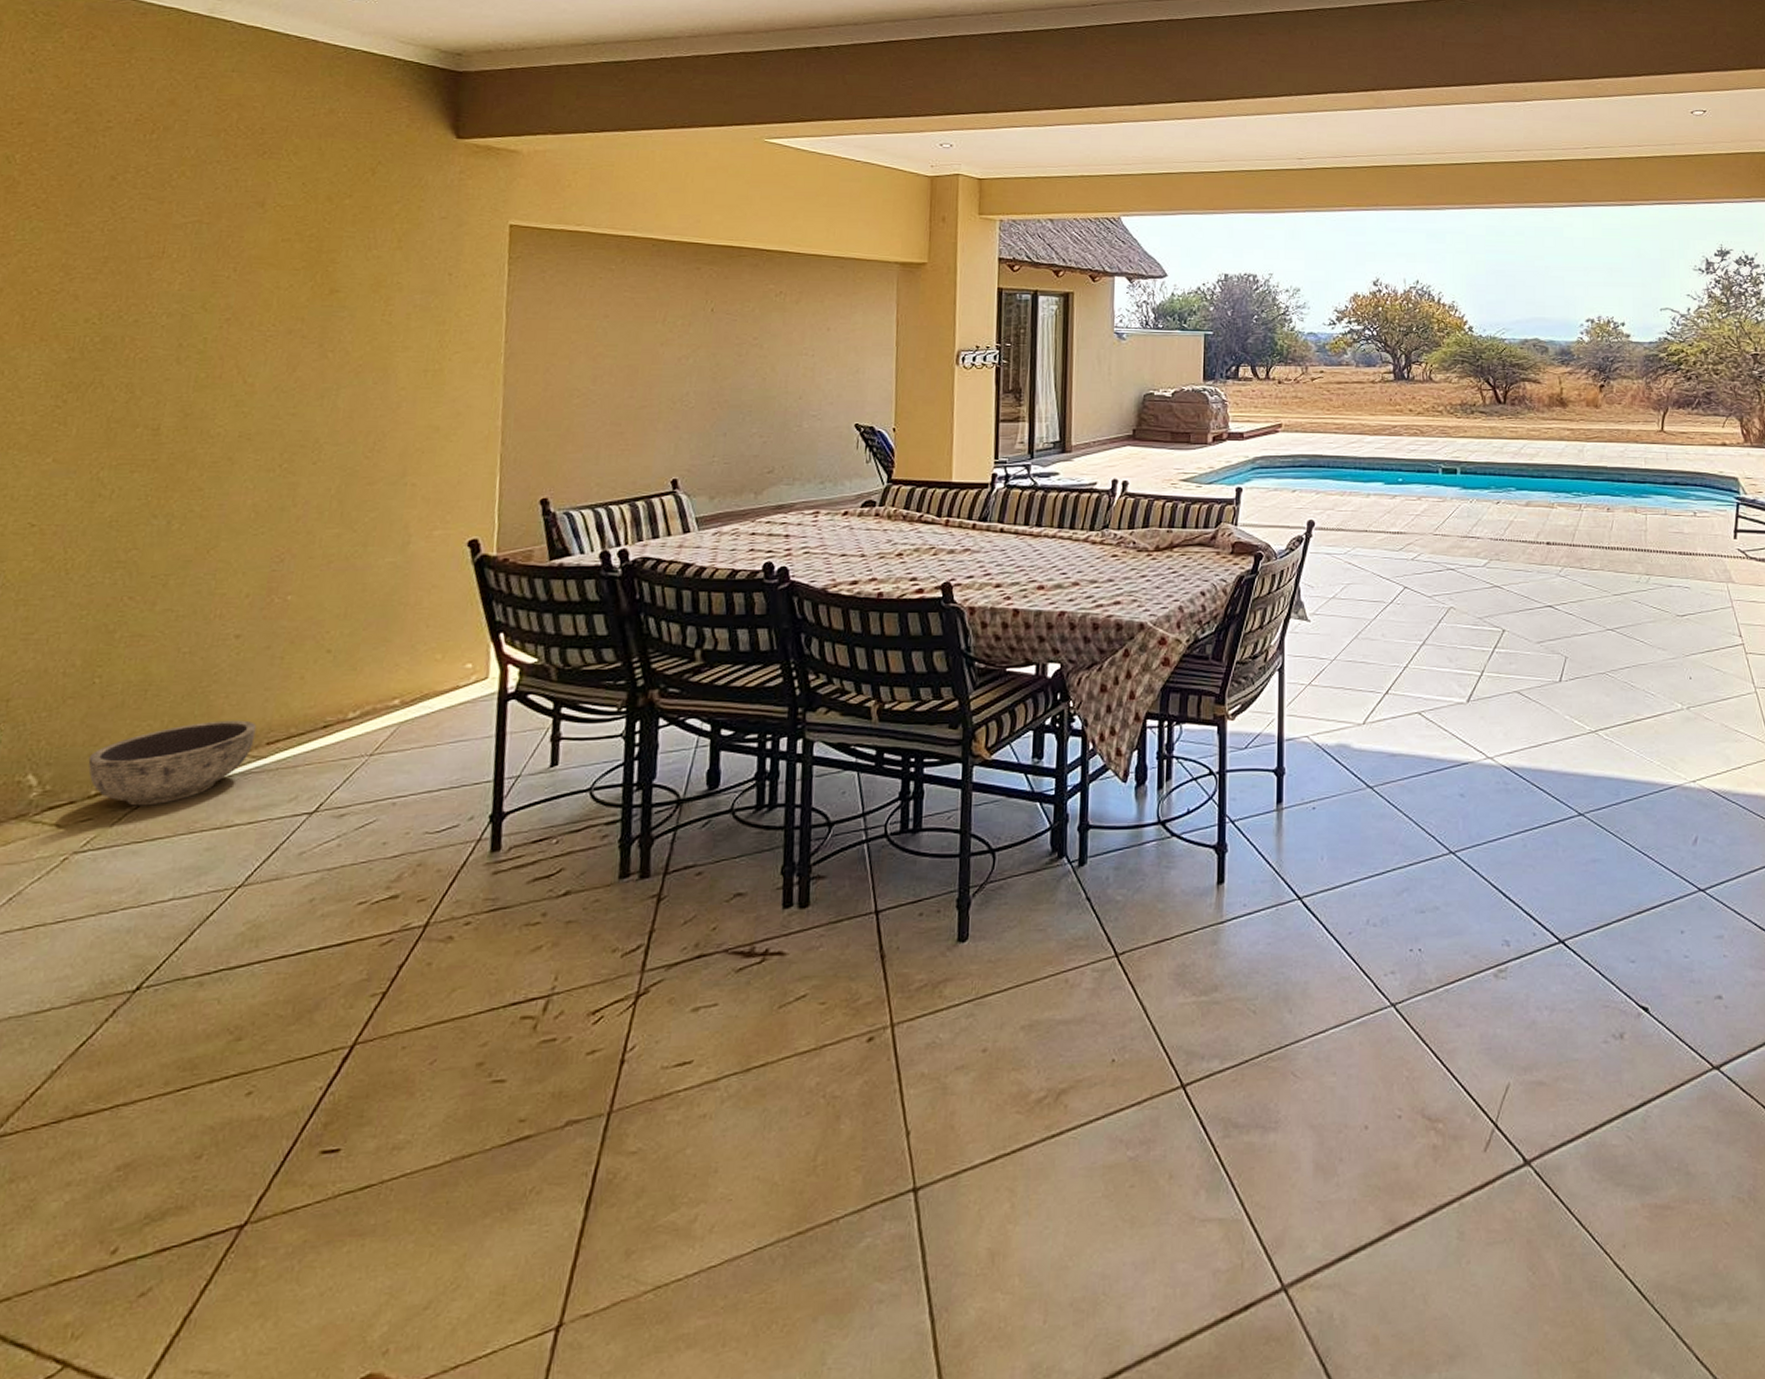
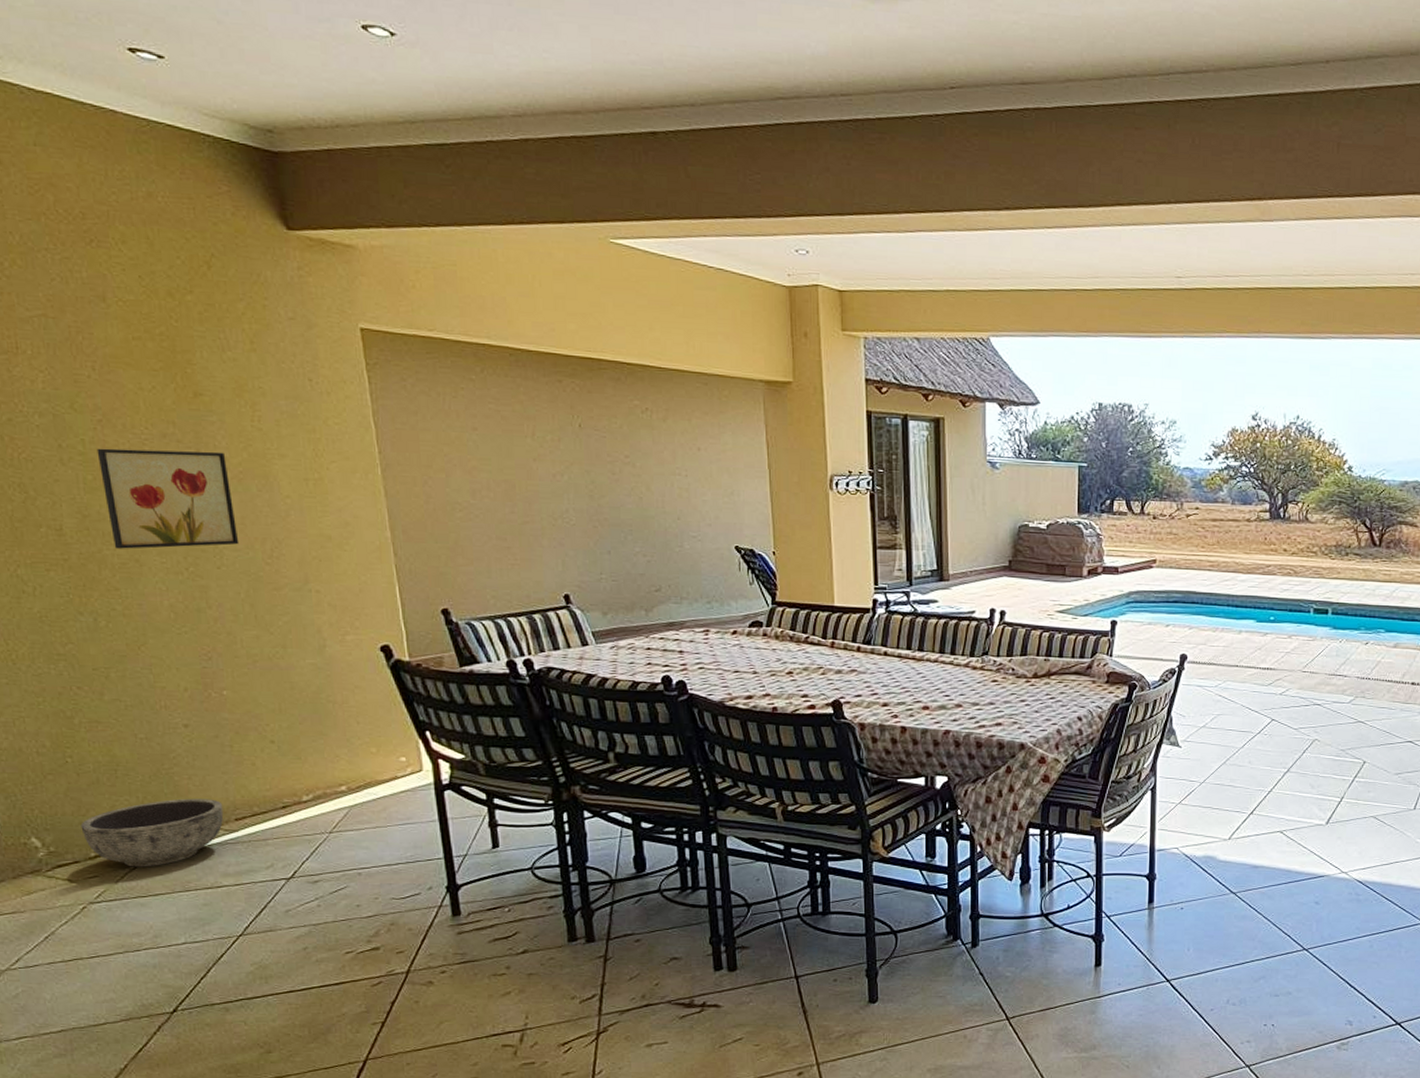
wall art: none [209,346,348,447] -> present [96,448,240,549]

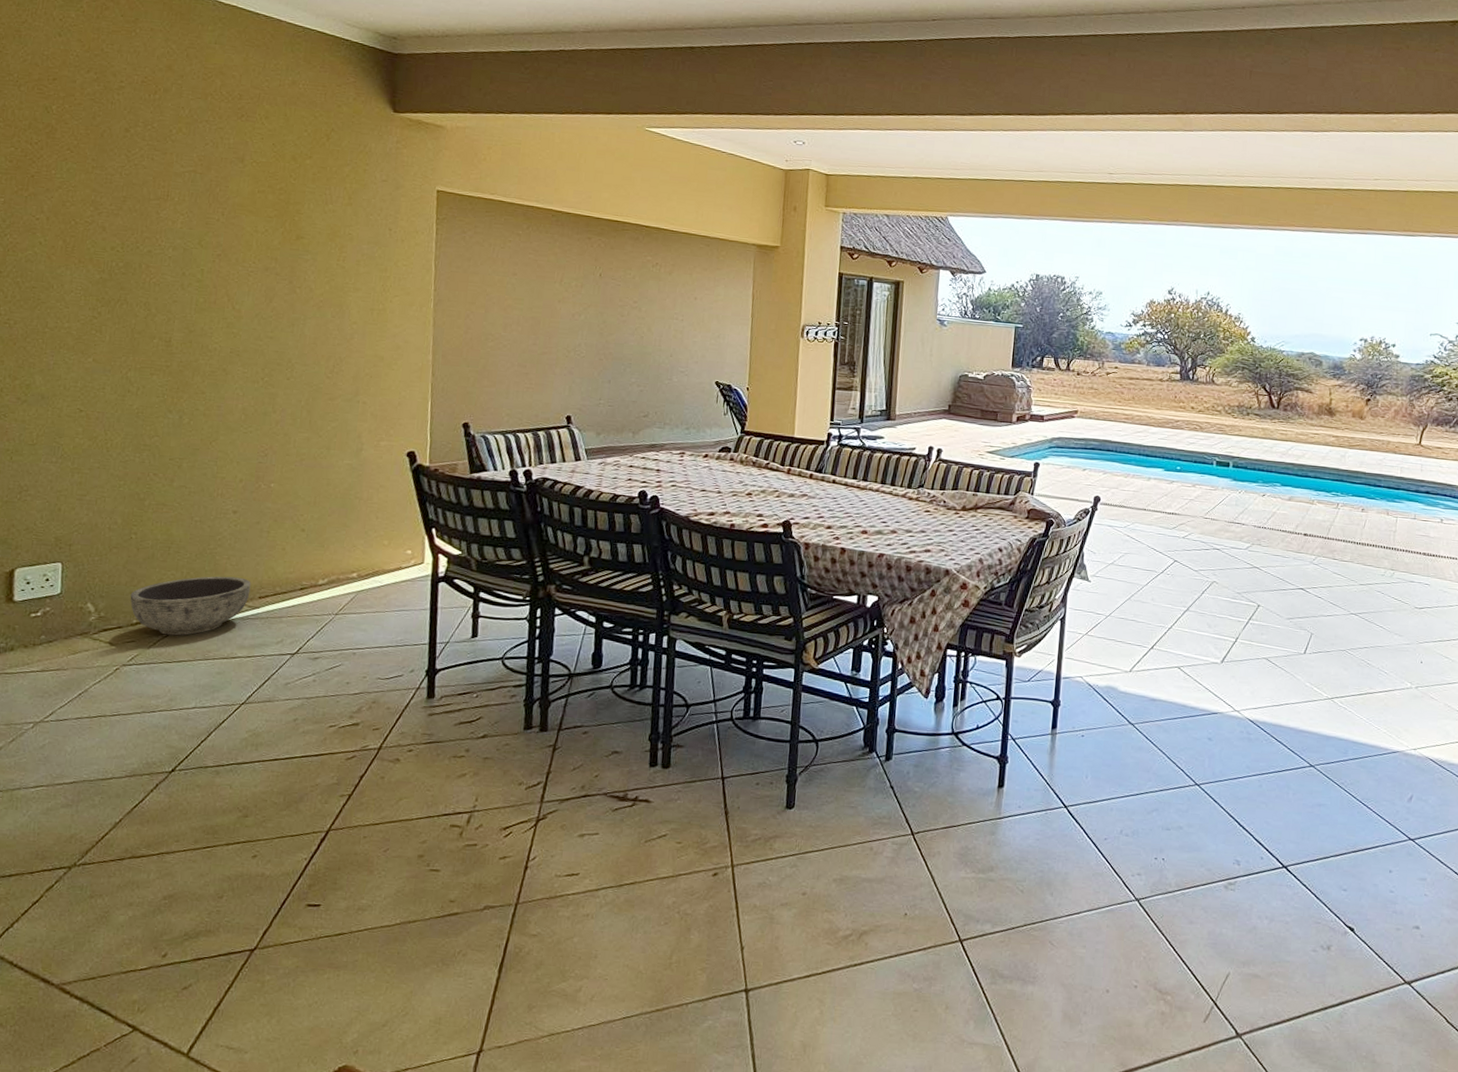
wall art: present [96,448,240,549] -> none [208,277,312,361]

